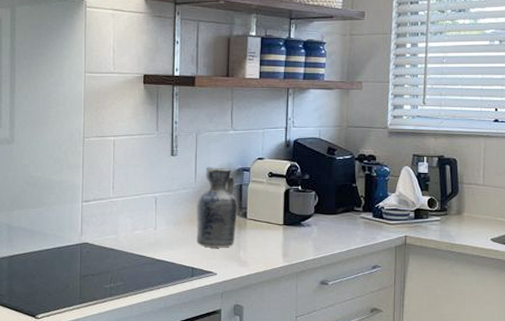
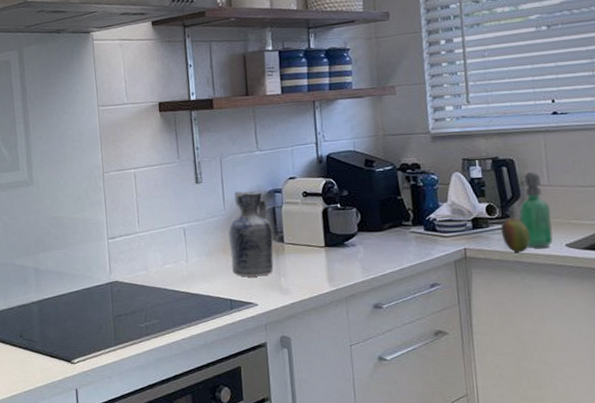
fruit: none [438,211,462,243] -> present [500,217,530,253]
soap dispenser: none [455,171,482,240] -> present [519,171,553,248]

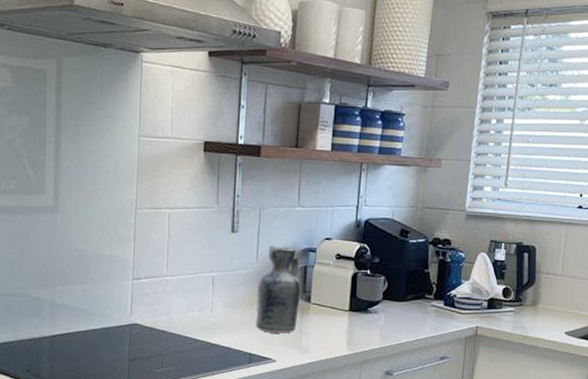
fruit: present [500,217,530,253] -> none [511,302,536,336]
soap dispenser: present [519,171,553,248] -> none [530,260,559,333]

